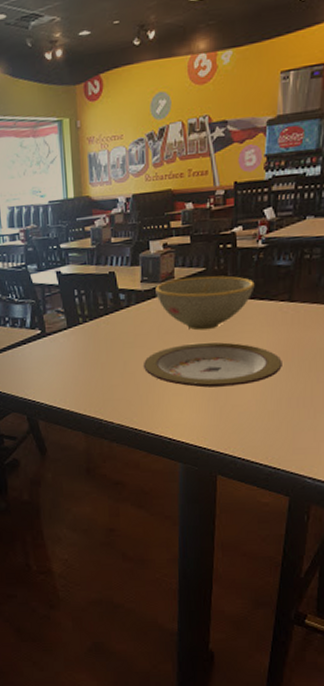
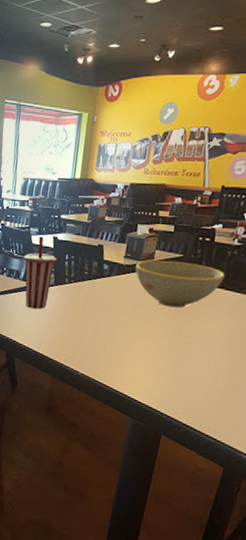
cup with straw: none [25,273,65,360] -> present [23,236,57,310]
plate: present [143,342,282,388] -> none [113,316,239,361]

